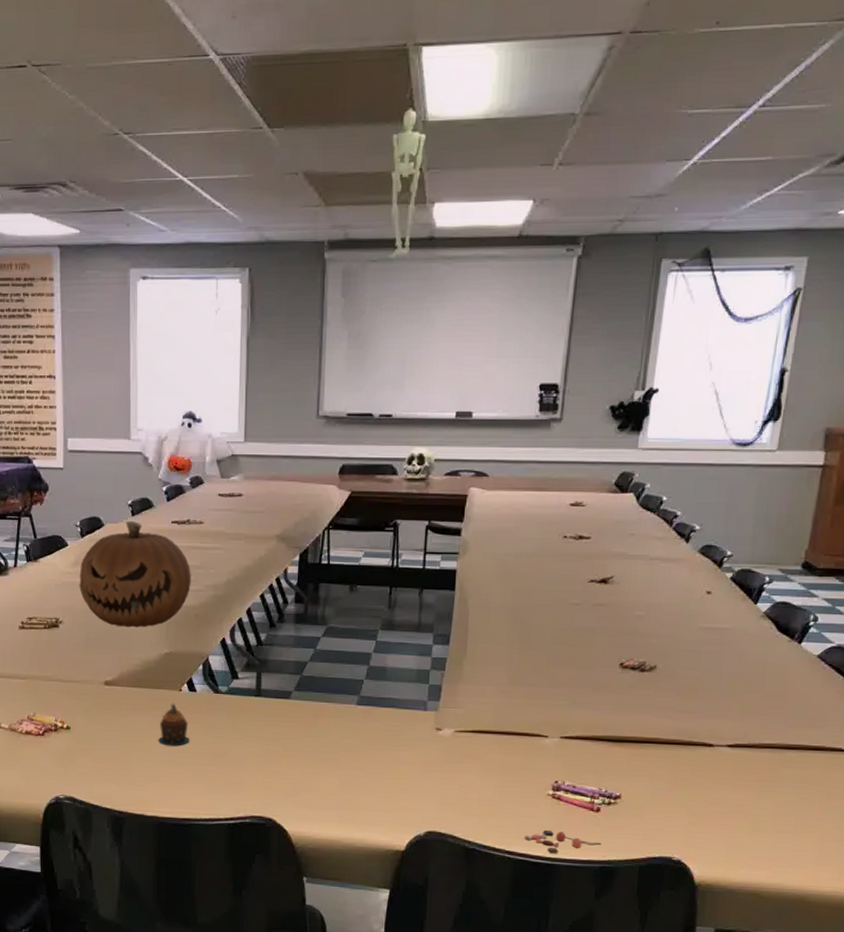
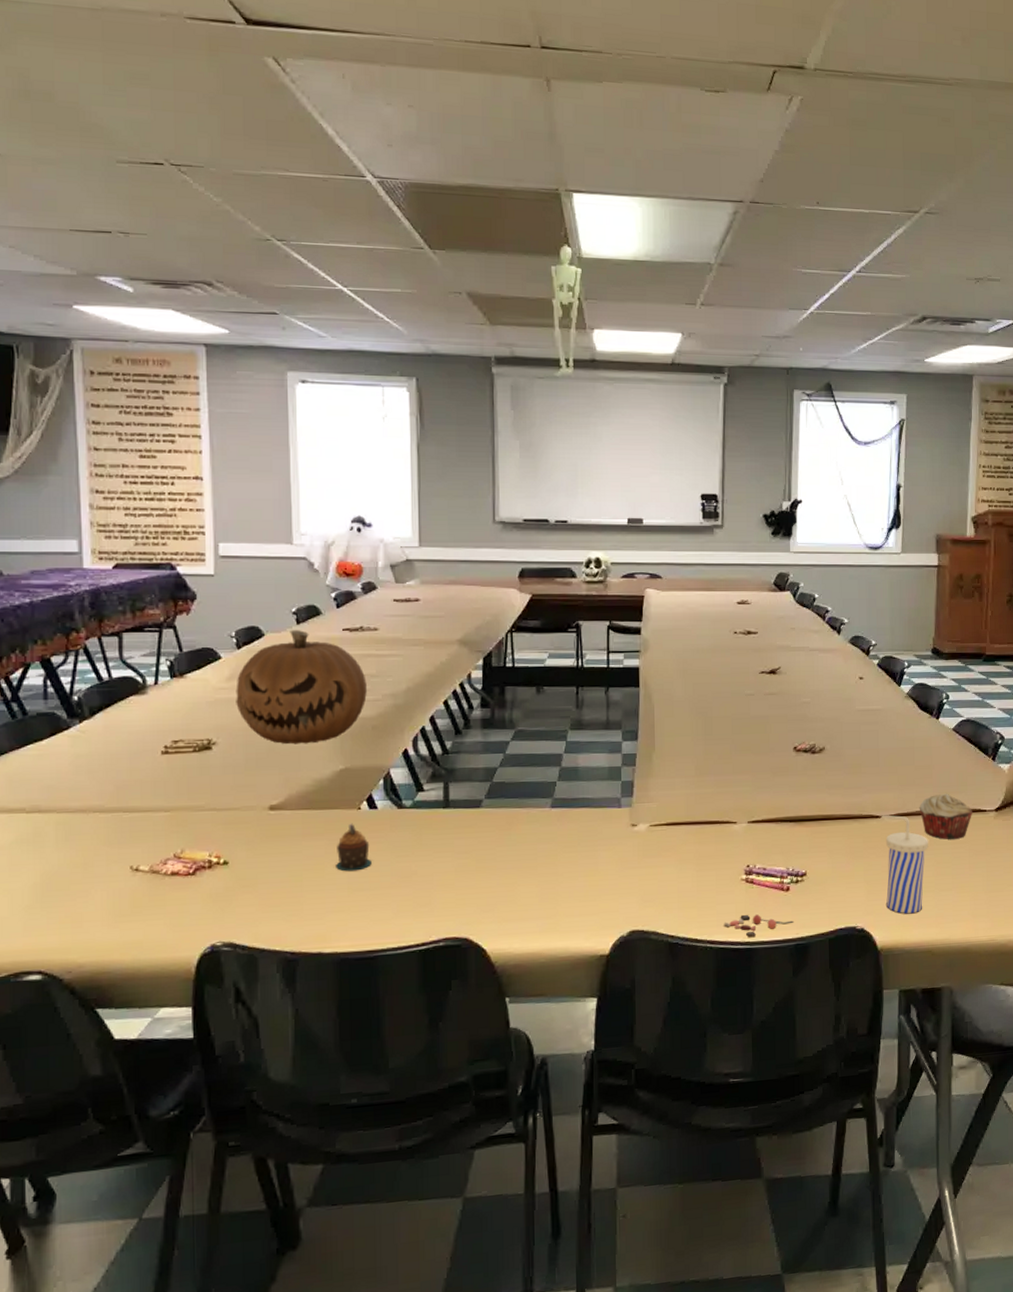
beverage cup: none [710,744,770,853] -> present [881,815,928,915]
cupcake: none [763,727,832,778] -> present [919,793,973,840]

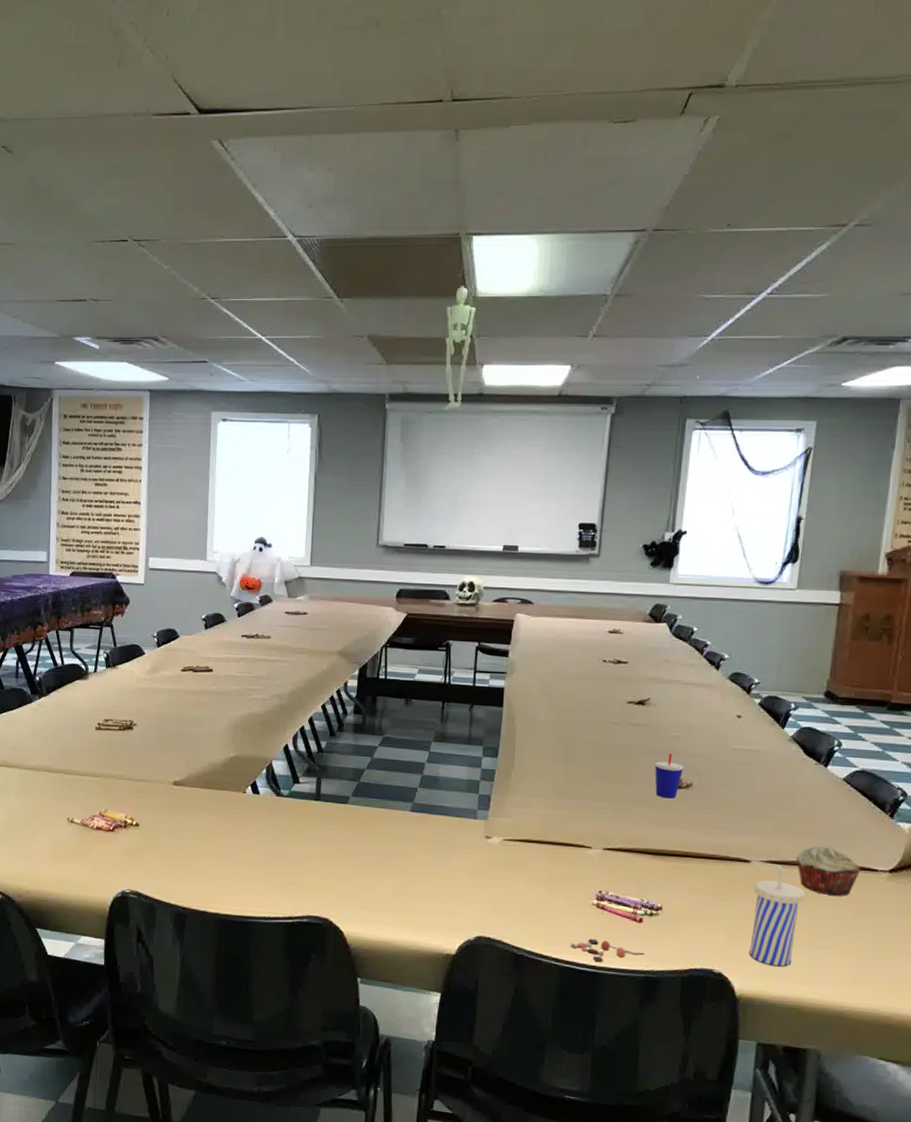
jack-o'-lantern: present [236,630,367,745] -> none [153,634,258,732]
cupcake: present [336,823,371,872] -> none [222,804,252,846]
beverage cup: none [790,719,816,765] -> present [655,753,683,799]

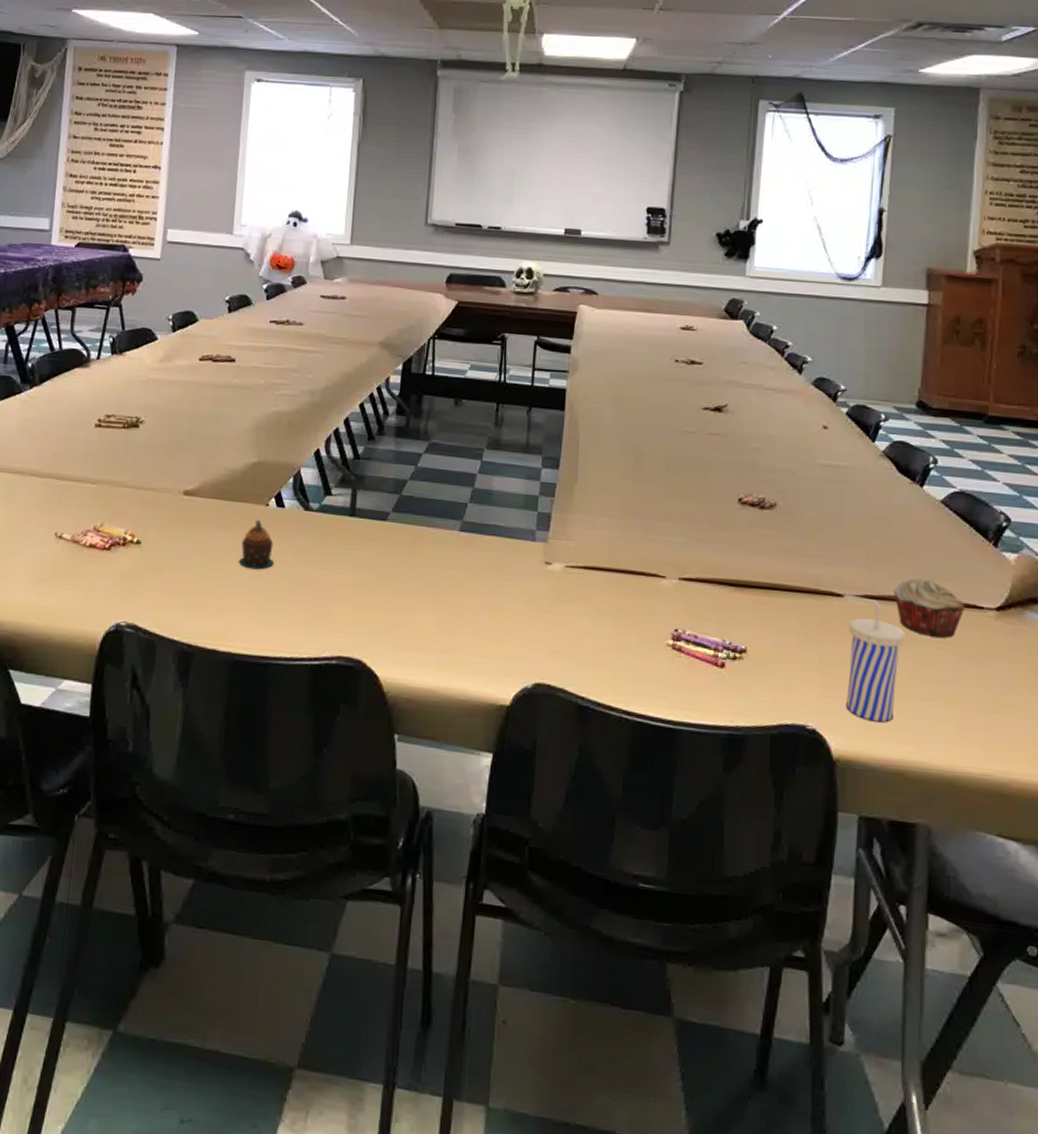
cupcake: none [222,804,252,846] -> present [239,519,274,570]
candy: present [570,938,645,963] -> none [643,686,728,717]
beverage cup: present [655,753,683,799] -> none [735,467,766,521]

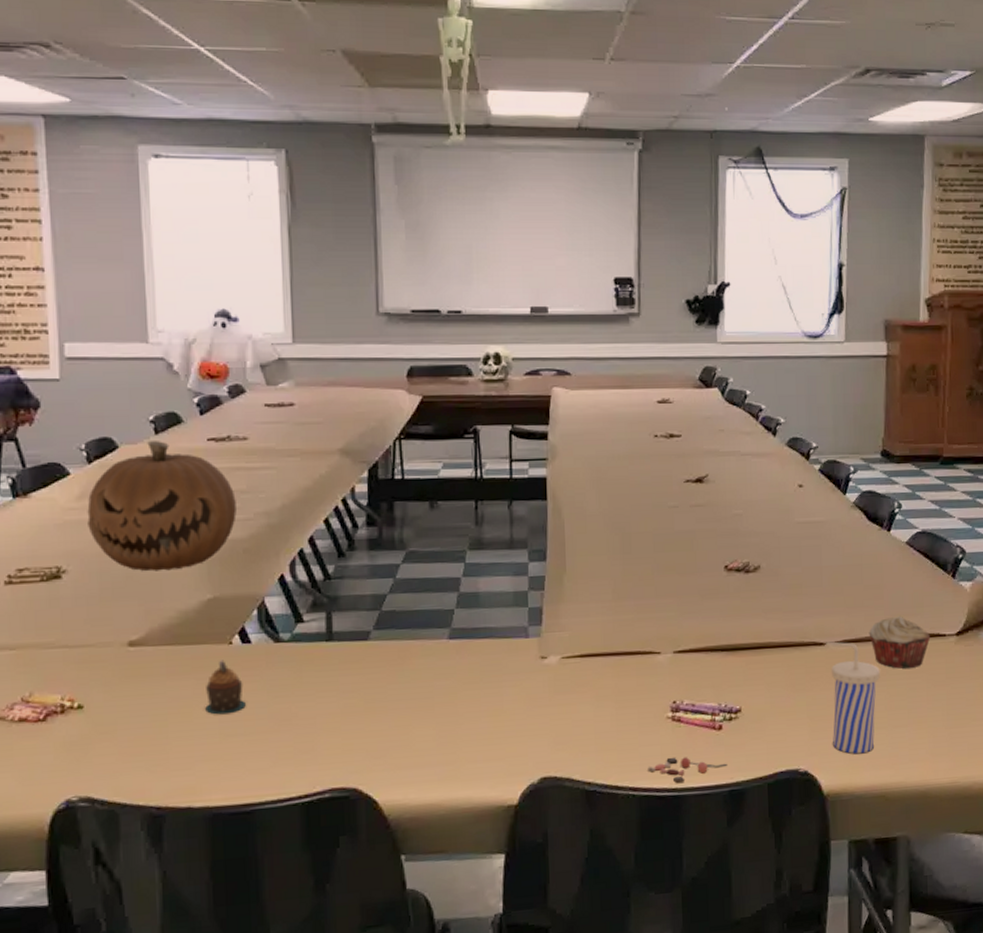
jack-o'-lantern: none [165,318,287,433] -> present [87,441,237,571]
candy: none [643,686,728,717] -> present [647,757,728,784]

